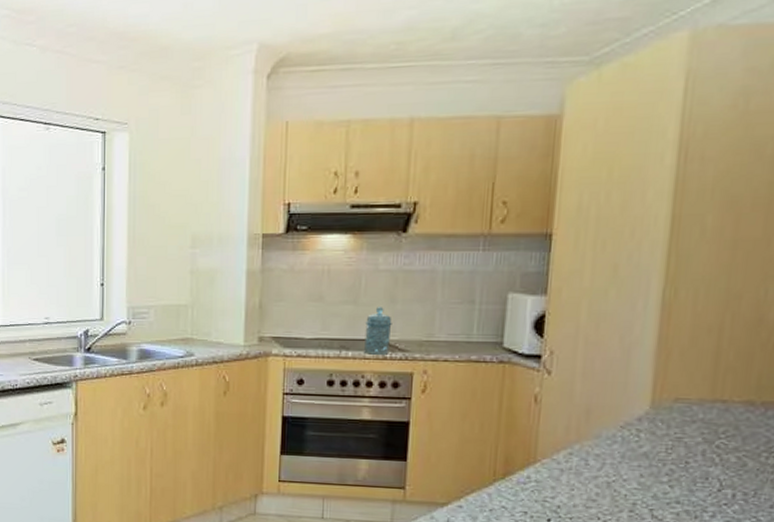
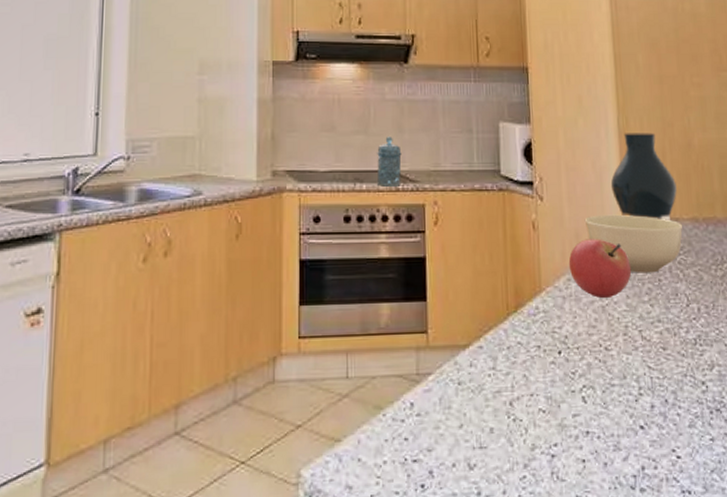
fruit: none [572,415,652,476] -> present [568,239,632,299]
bowl: none [599,392,732,455] -> present [584,214,683,273]
vase: none [640,306,732,403] -> present [610,133,677,222]

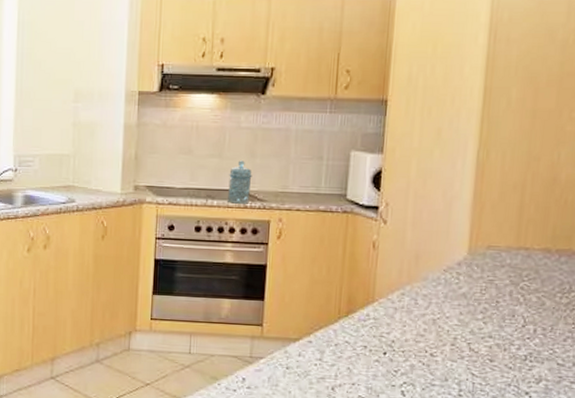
fruit: present [568,239,632,299] -> none [404,260,469,313]
bowl: present [584,214,683,273] -> none [426,239,533,295]
vase: present [610,133,677,222] -> none [459,165,533,250]

